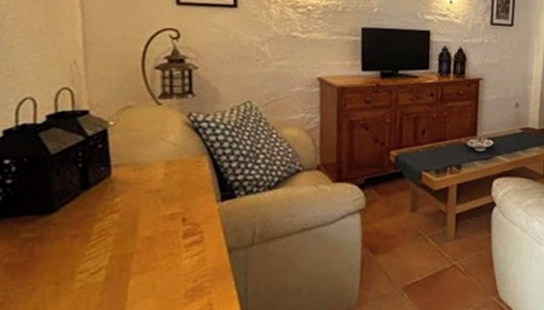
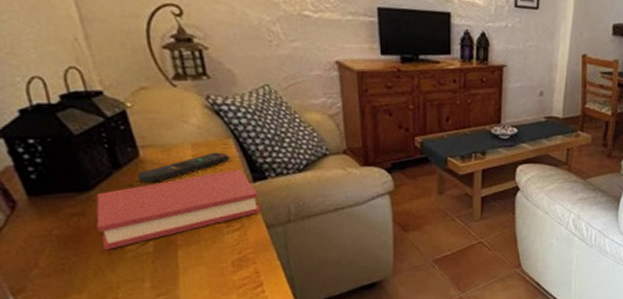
hardback book: none [50,188,225,281] -> present [96,169,261,251]
remote control: none [104,170,200,203] -> present [137,152,229,182]

